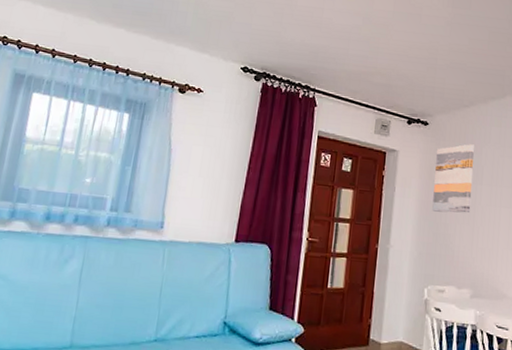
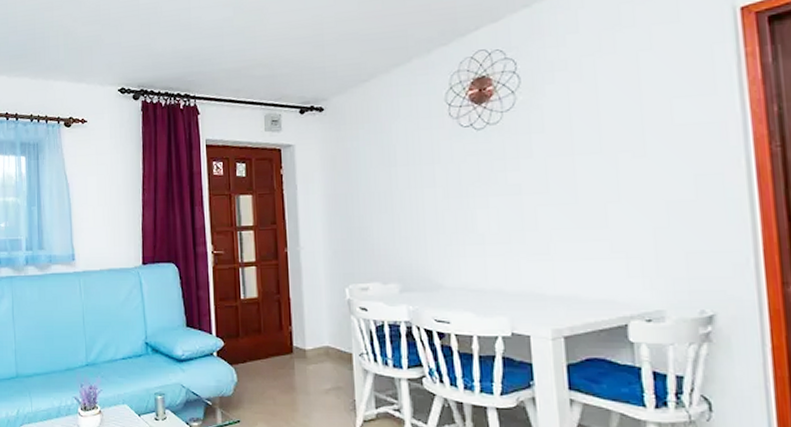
wall art: present [432,144,474,213] -> none [337,122,387,204]

